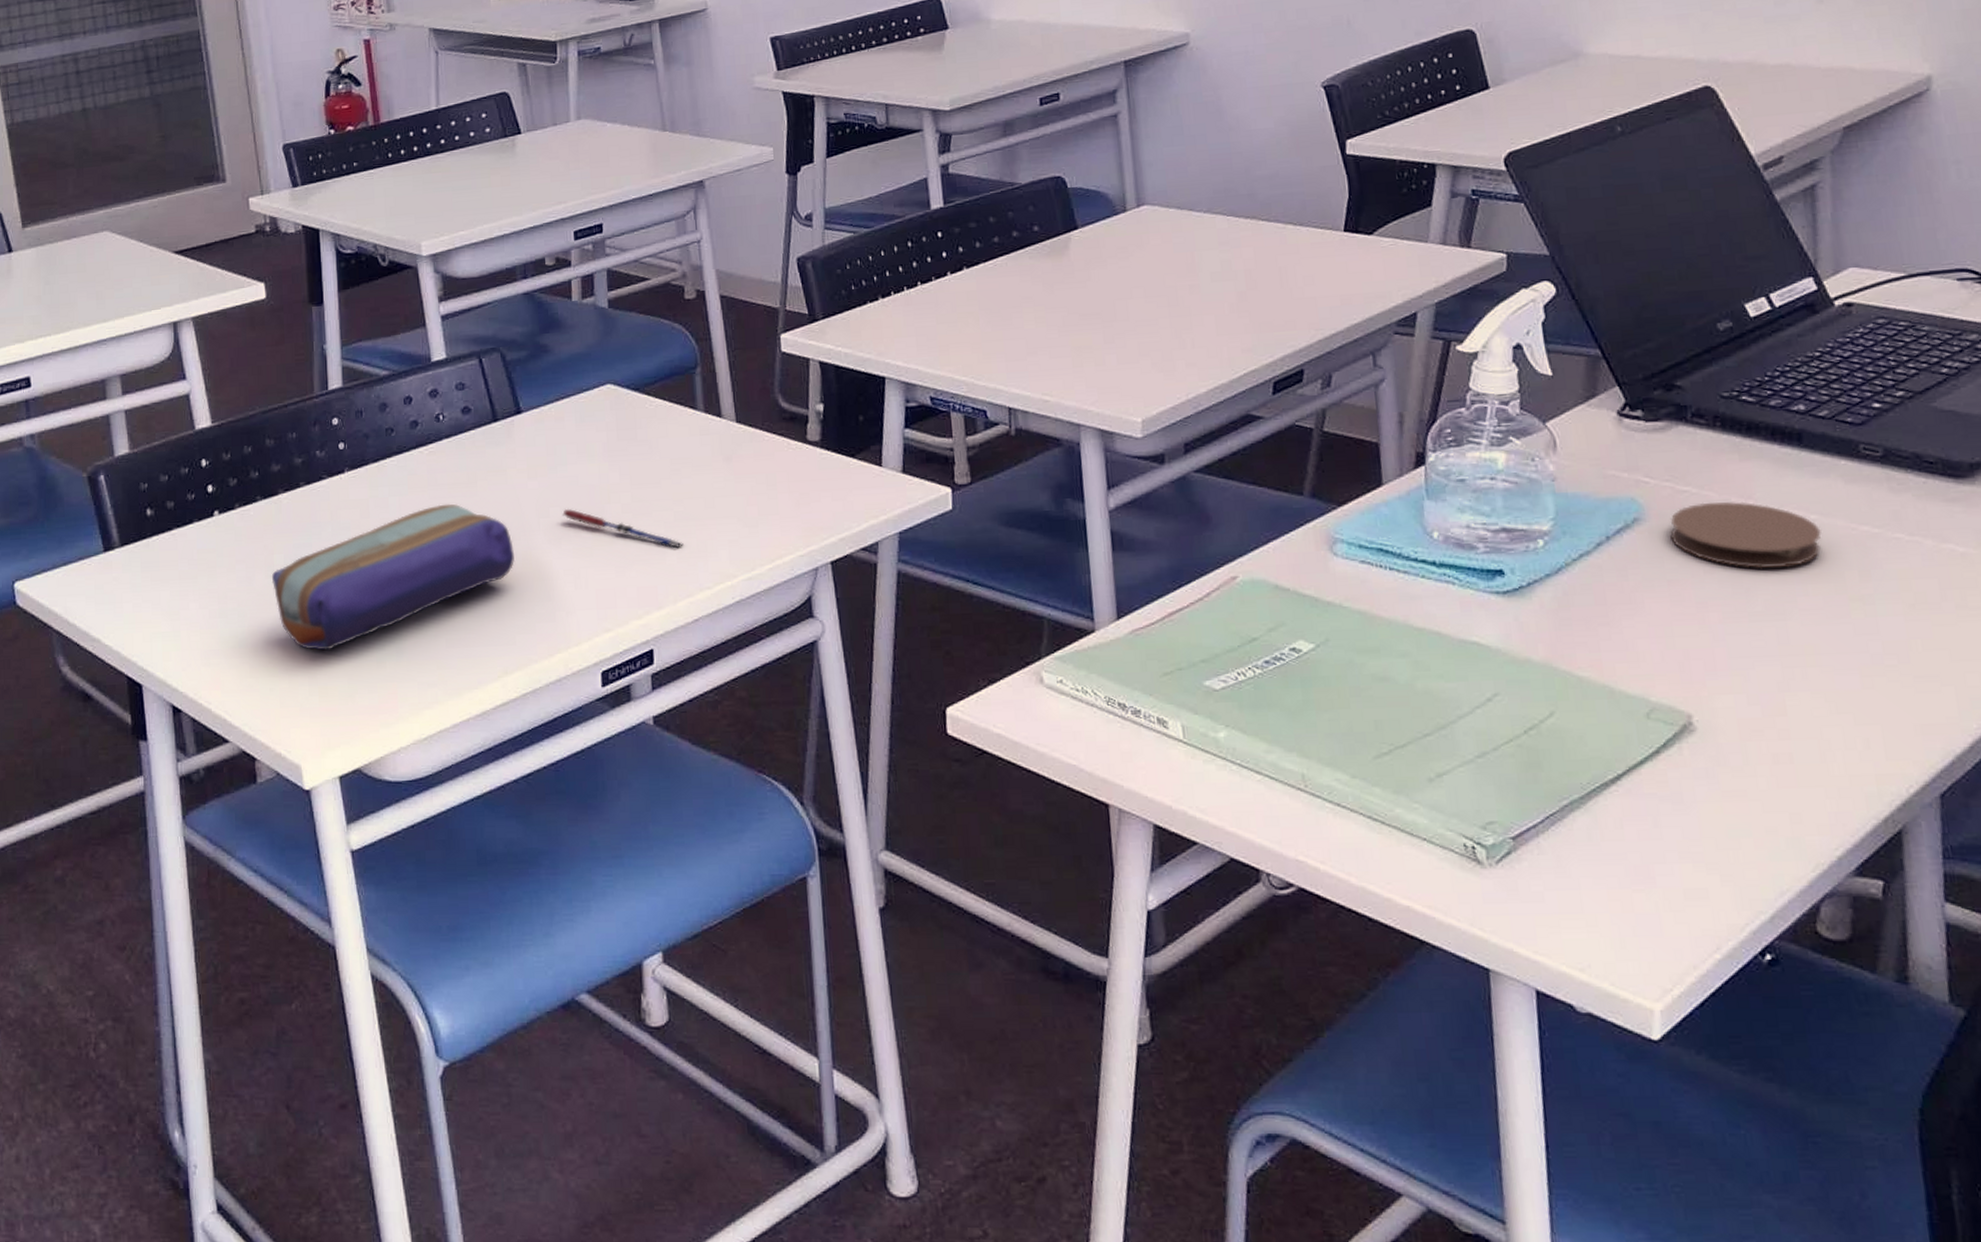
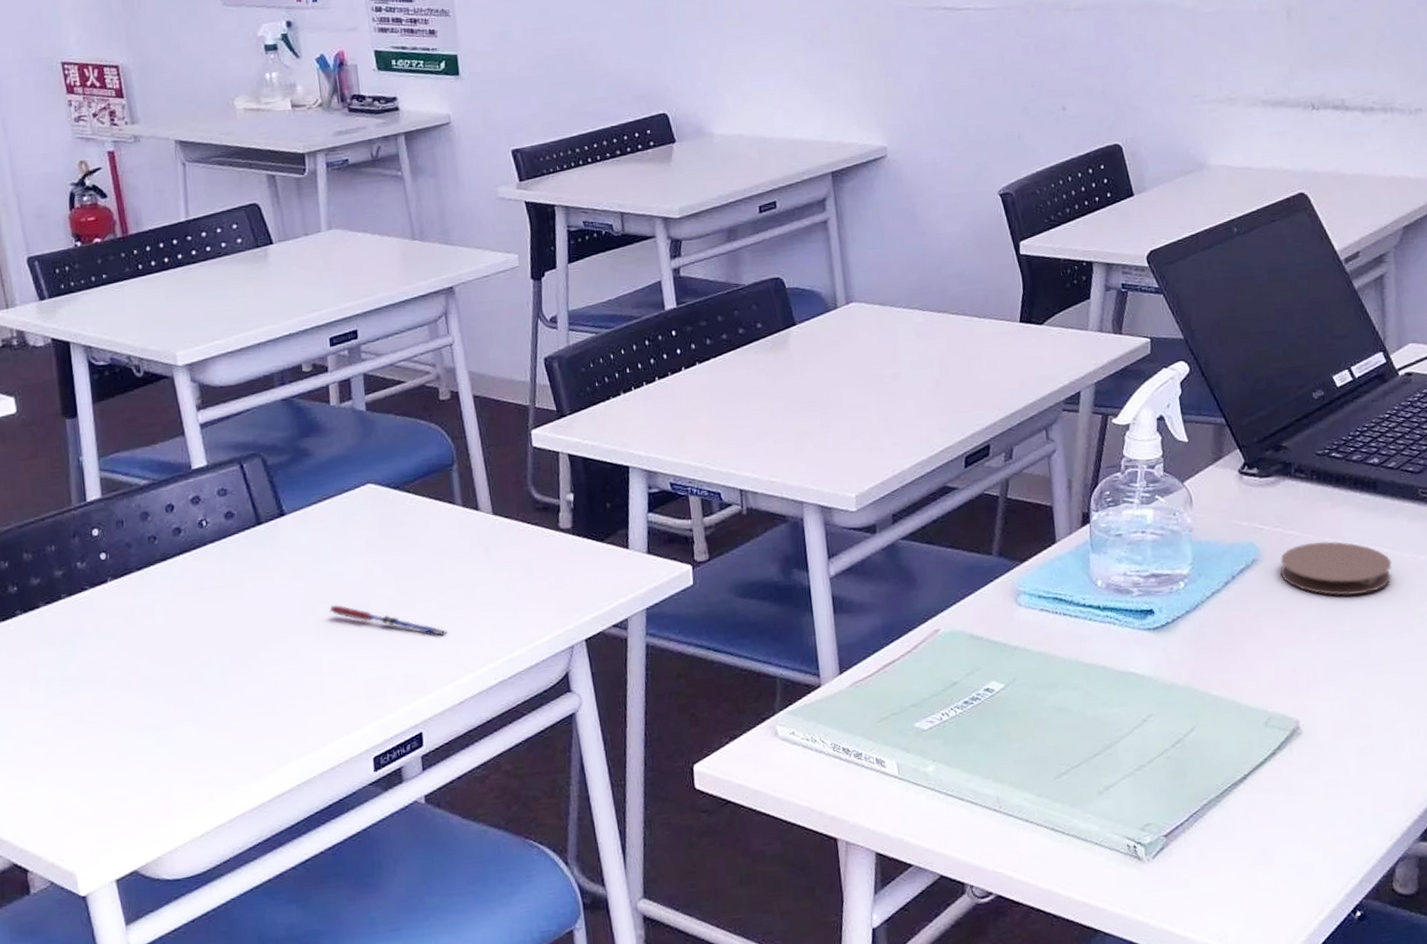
pencil case: present [271,504,514,651] -> none [35,607,284,759]

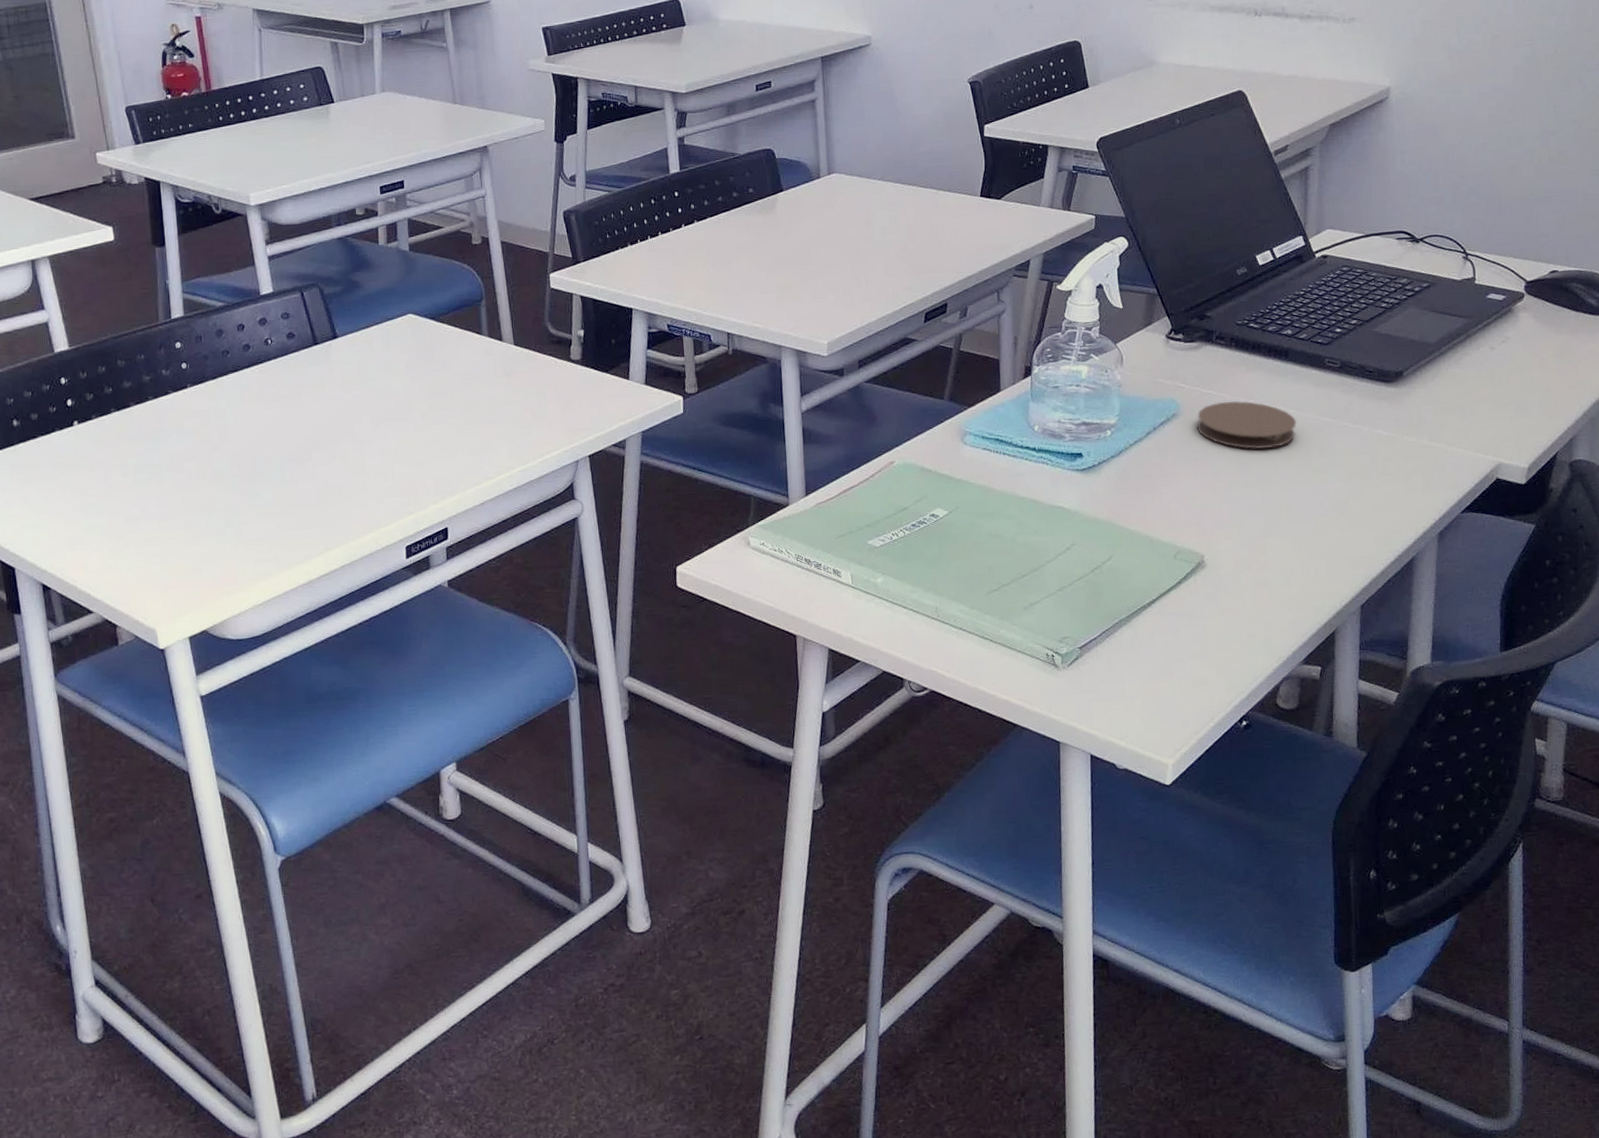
pen: present [329,604,447,637] -> none [373,415,472,447]

